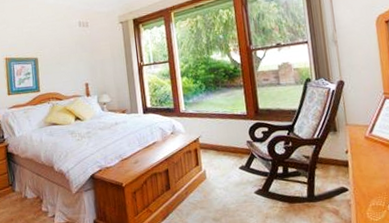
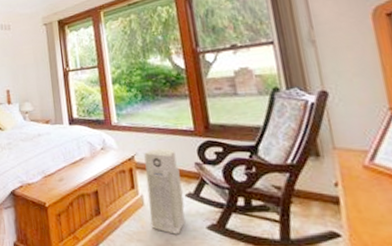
air purifier: none [207,130,238,200] -> present [144,148,185,234]

